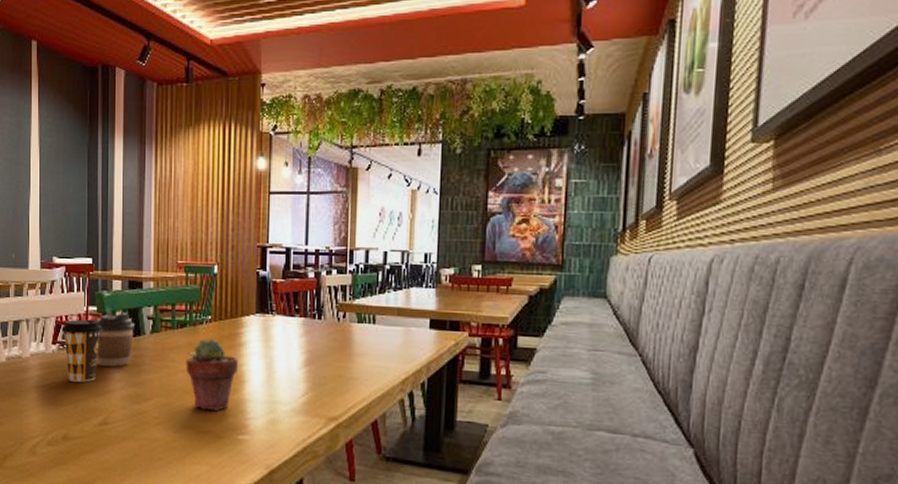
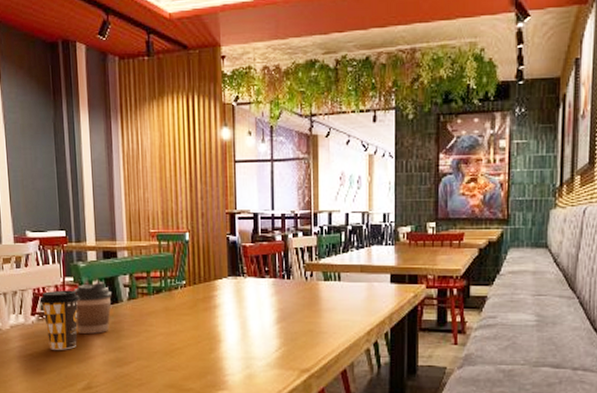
potted succulent: present [185,339,238,411] -> none [163,303,214,369]

